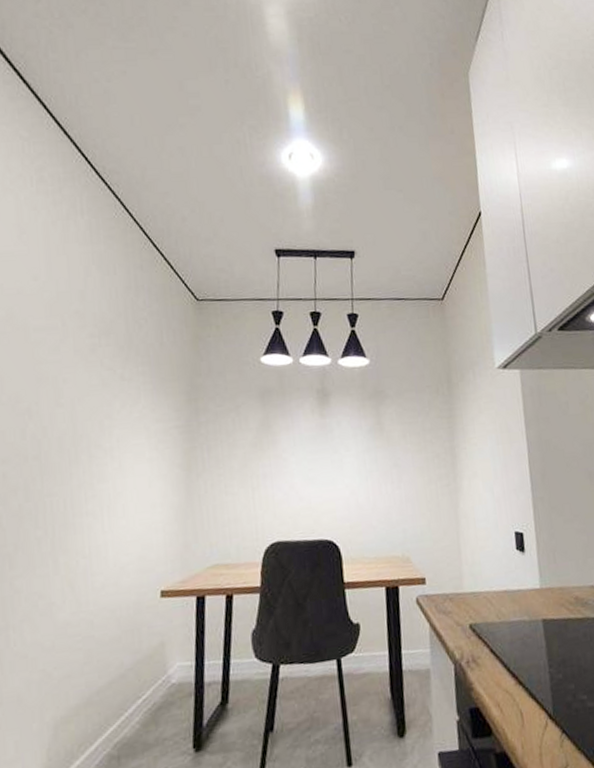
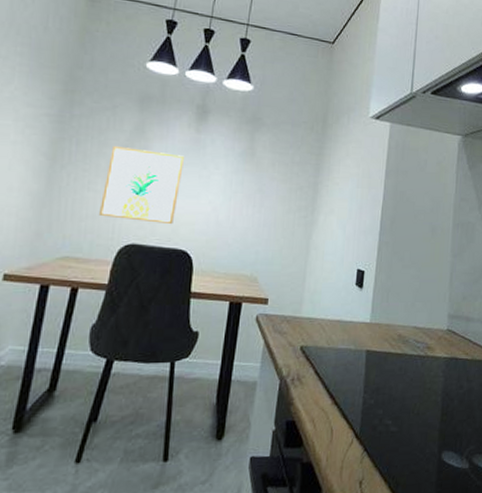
wall art: none [239,443,315,519] -> present [98,145,185,225]

